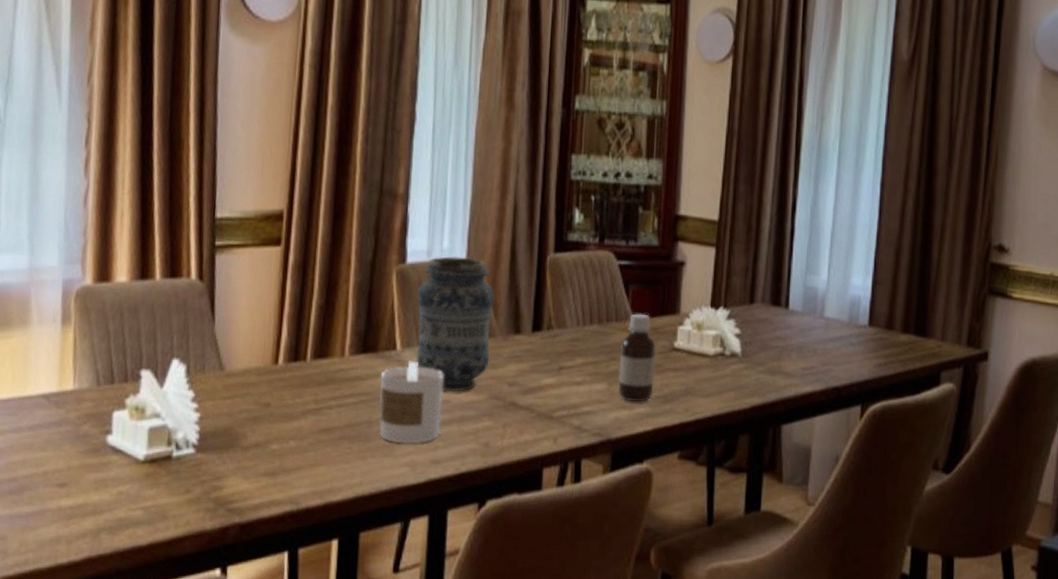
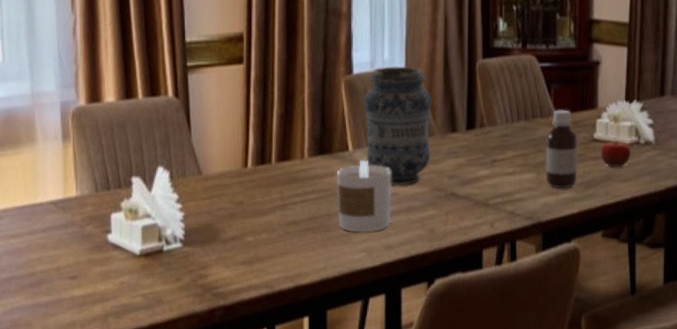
fruit: none [681,348,715,380] -> present [601,138,631,167]

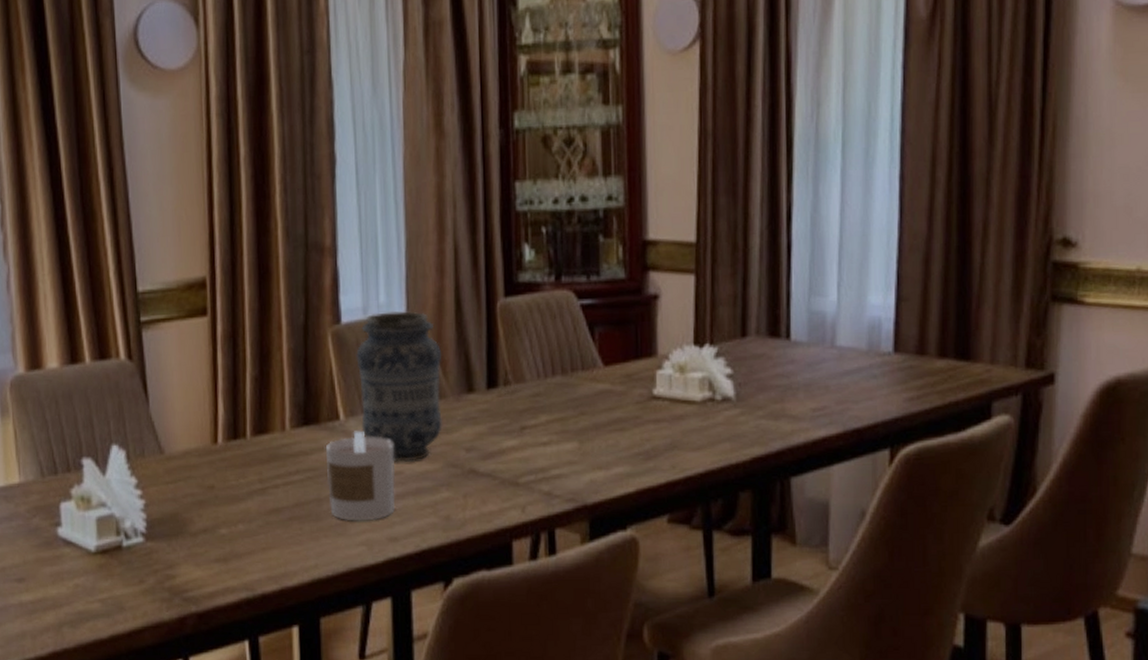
bottle: present [545,109,578,189] -> none [589,359,634,461]
fruit: present [601,138,631,167] -> none [663,394,704,432]

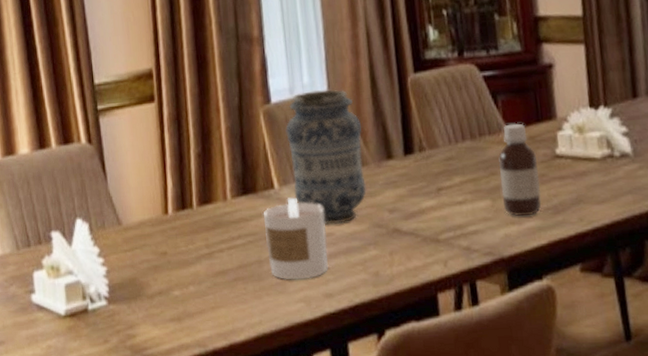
bottle: none [589,359,634,461] -> present [498,123,542,217]

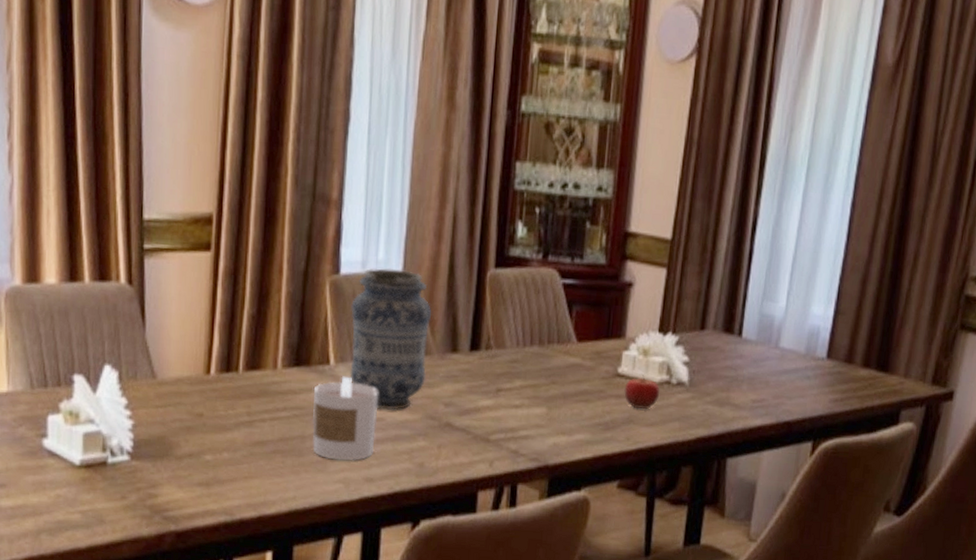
bottle: present [498,123,542,217] -> none [558,336,599,429]
fruit: none [566,152,605,187] -> present [624,375,660,409]

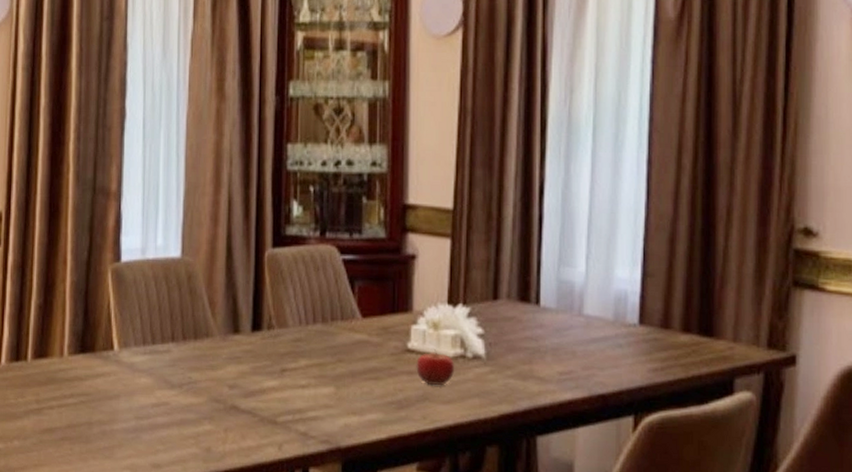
candle: present [312,376,378,461] -> none [98,361,162,447]
vase: present [350,268,431,411] -> none [132,254,211,394]

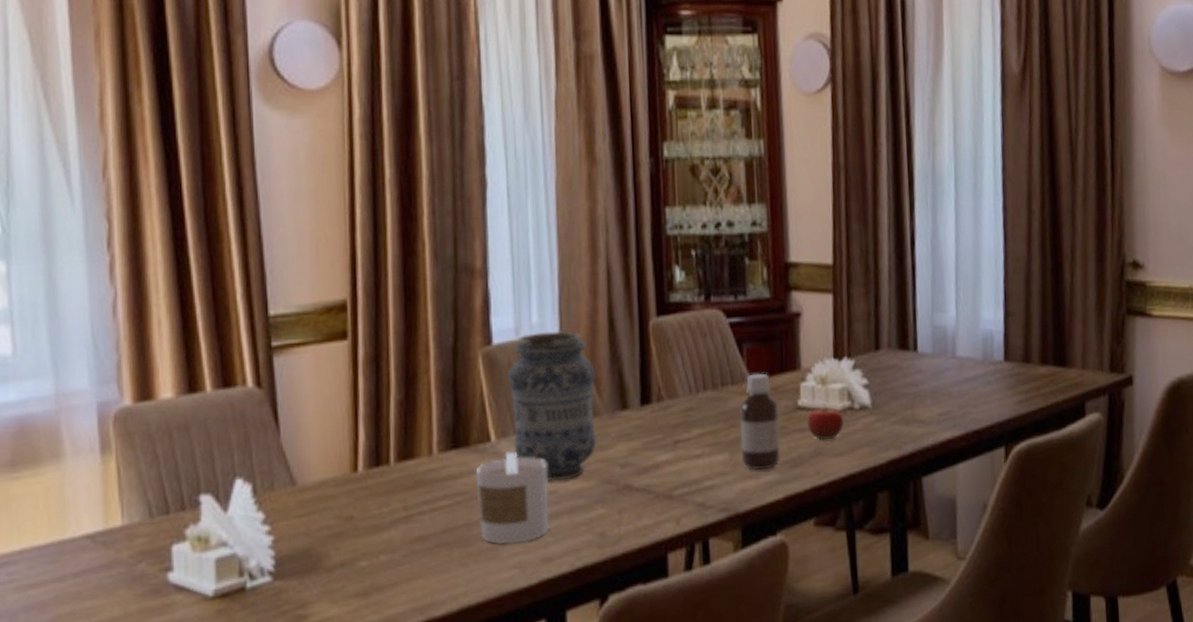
candle: none [98,361,162,447] -> present [475,451,549,544]
vase: none [132,254,211,394] -> present [508,331,597,482]
bottle: none [346,311,387,408] -> present [739,373,781,470]

